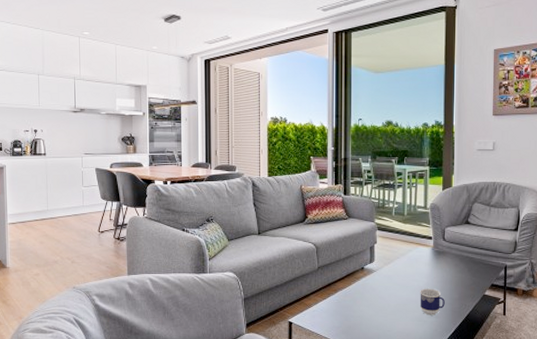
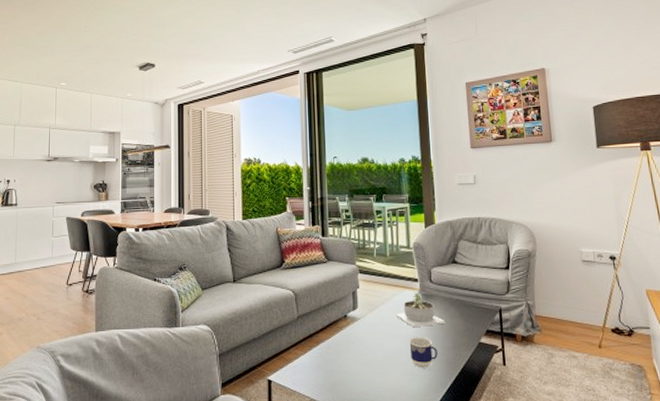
succulent planter: none [409,249,455,280] -> present [395,292,446,328]

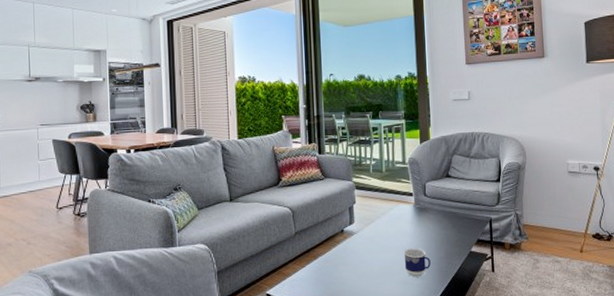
succulent planter: present [395,292,446,328] -> none [390,206,439,240]

